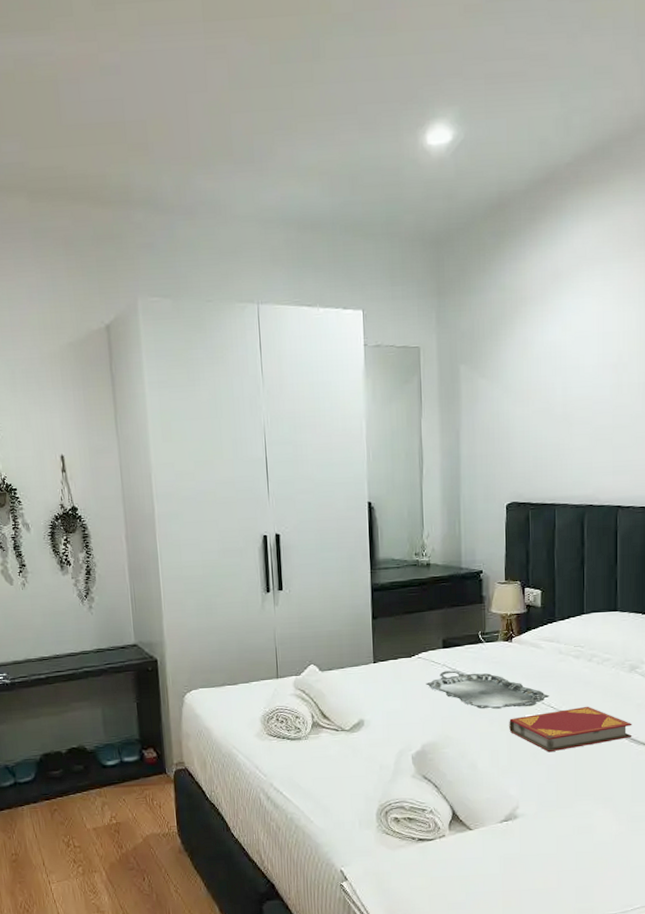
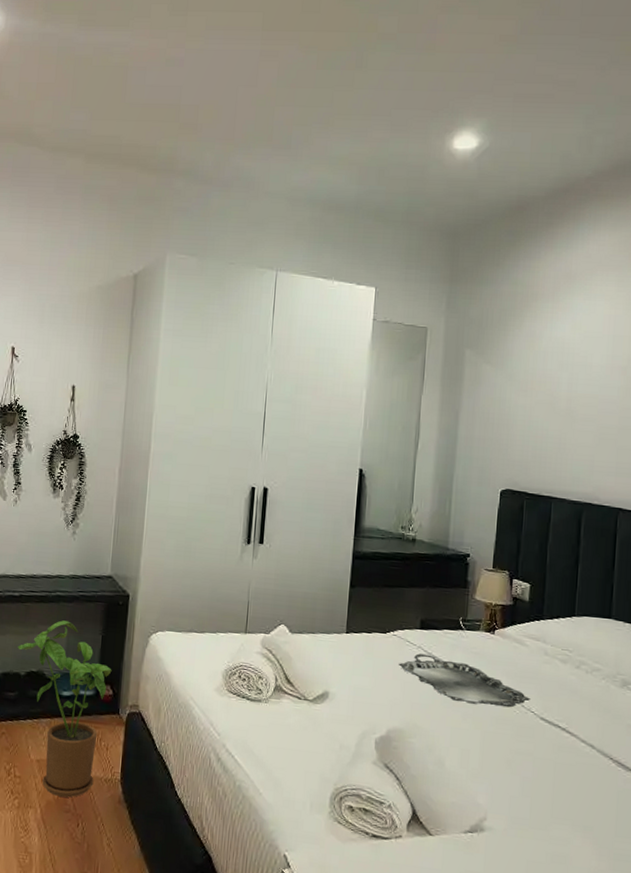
house plant: none [53,694,153,857] -> present [17,620,112,798]
hardback book: present [509,706,633,752] -> none [483,716,621,763]

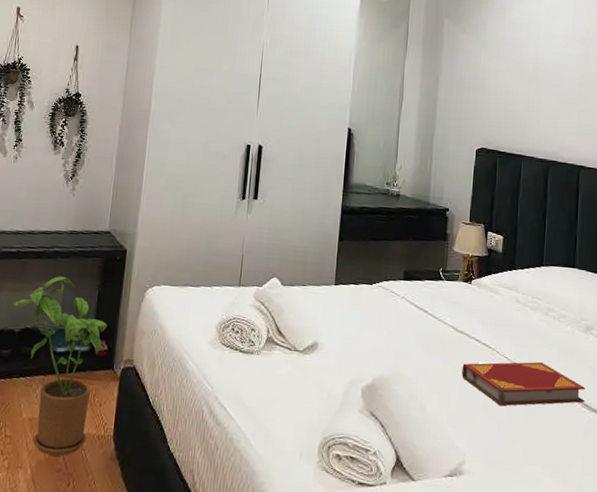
serving tray: present [398,653,530,708] -> none [383,303,504,354]
hardback book: none [483,716,621,763] -> present [462,361,586,406]

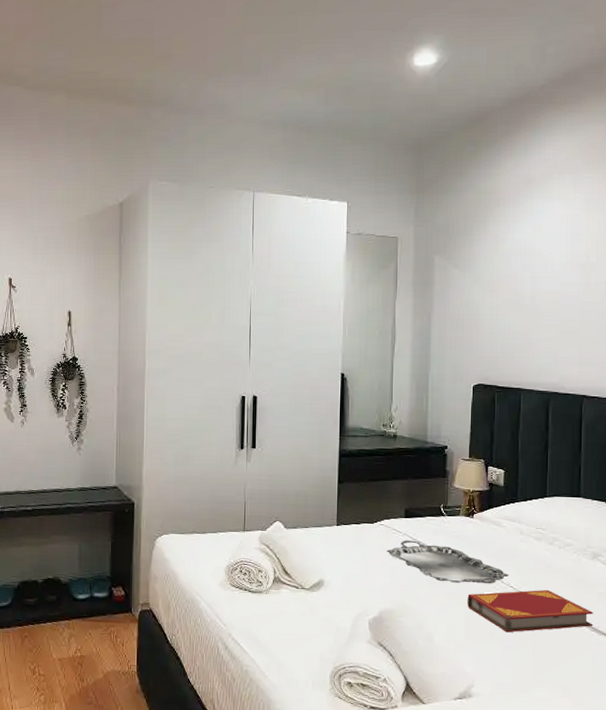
house plant: present [13,276,108,456] -> none [34,530,123,691]
serving tray: none [383,303,504,354] -> present [386,540,509,584]

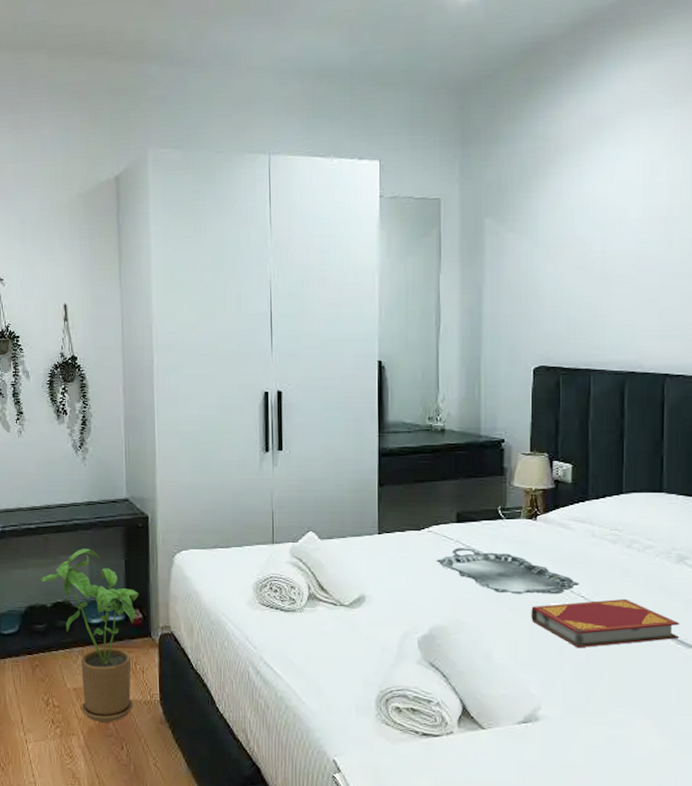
house plant: none [34,530,123,691] -> present [40,548,139,722]

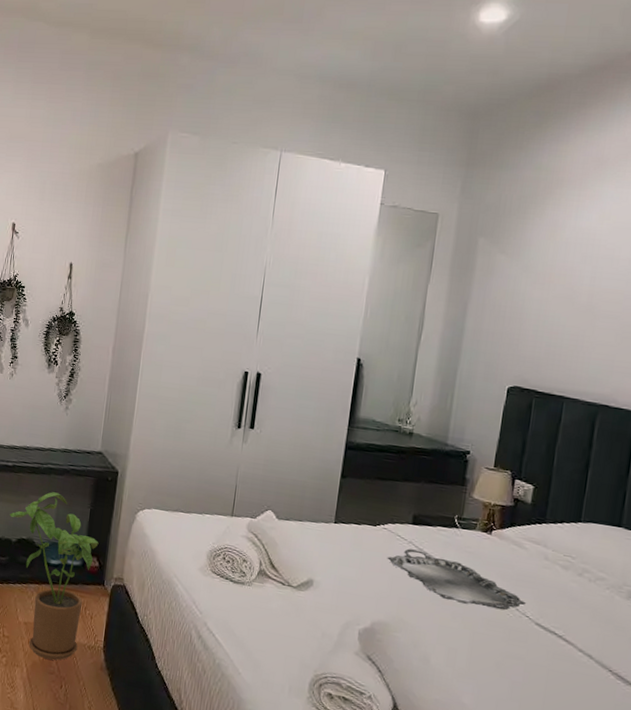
hardback book: present [531,598,680,648] -> none [473,617,623,674]

